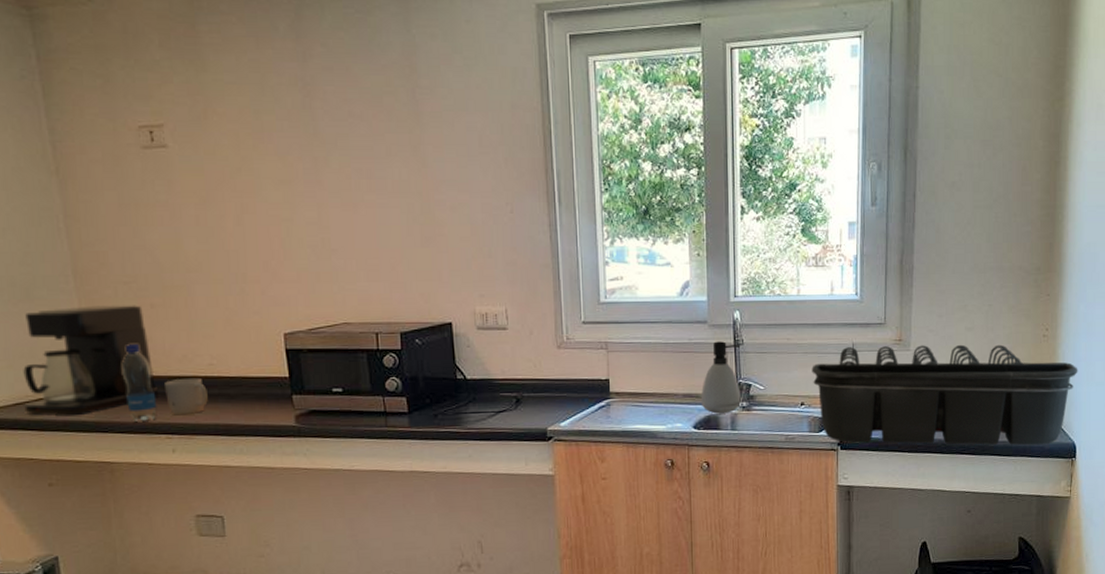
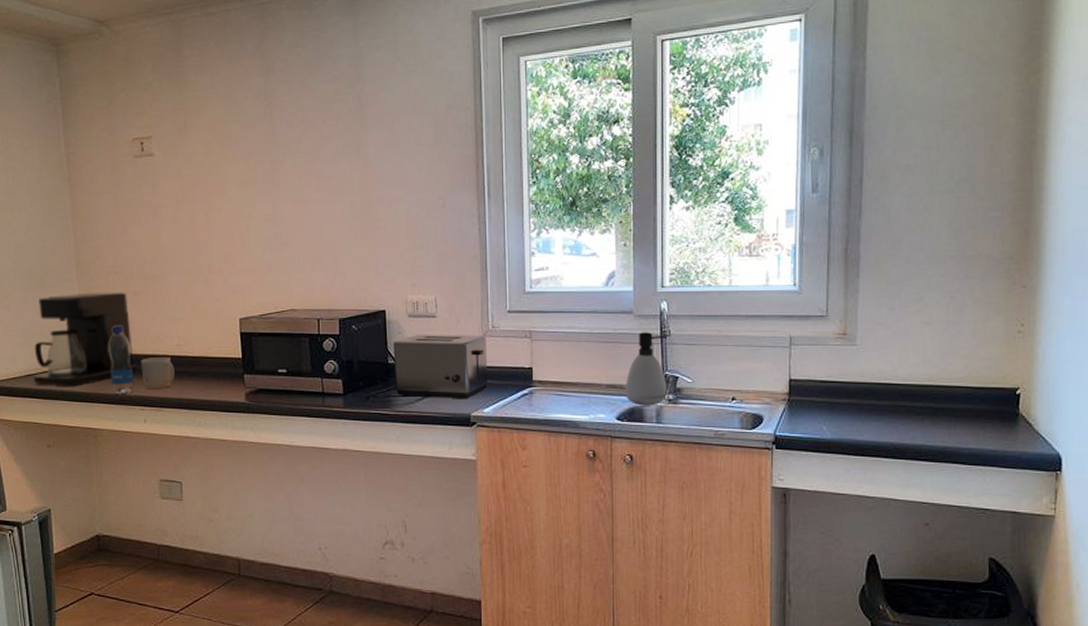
toaster: none [462,347,564,414] -> present [393,334,488,399]
dish rack: present [812,344,1078,446] -> none [744,339,1063,455]

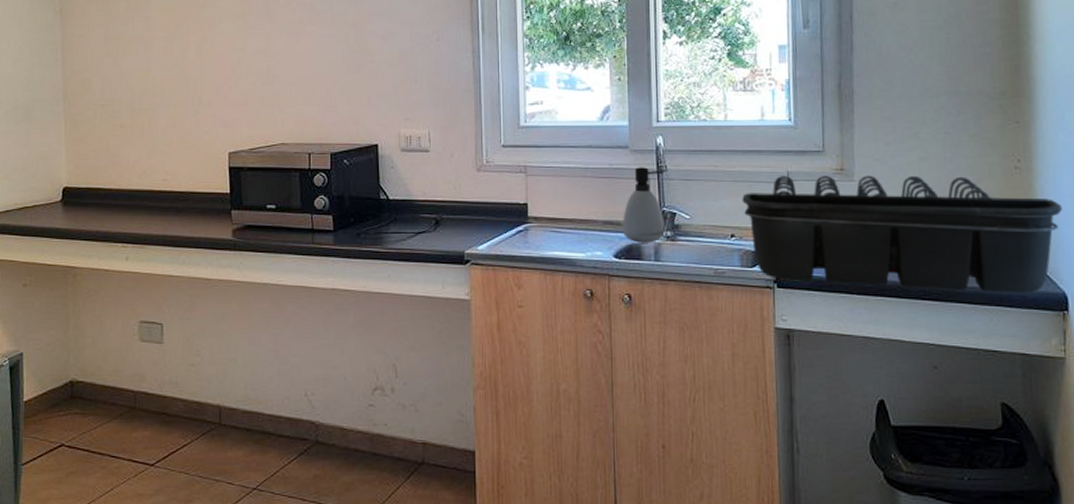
coffee maker: present [33,292,136,386] -> none [12,125,120,222]
bottle: present [108,326,134,395] -> none [92,160,118,231]
mug: present [140,356,174,390] -> none [124,191,160,226]
toaster: present [393,334,488,399] -> none [385,169,482,236]
dish rack: none [744,339,1063,455] -> present [742,175,1063,294]

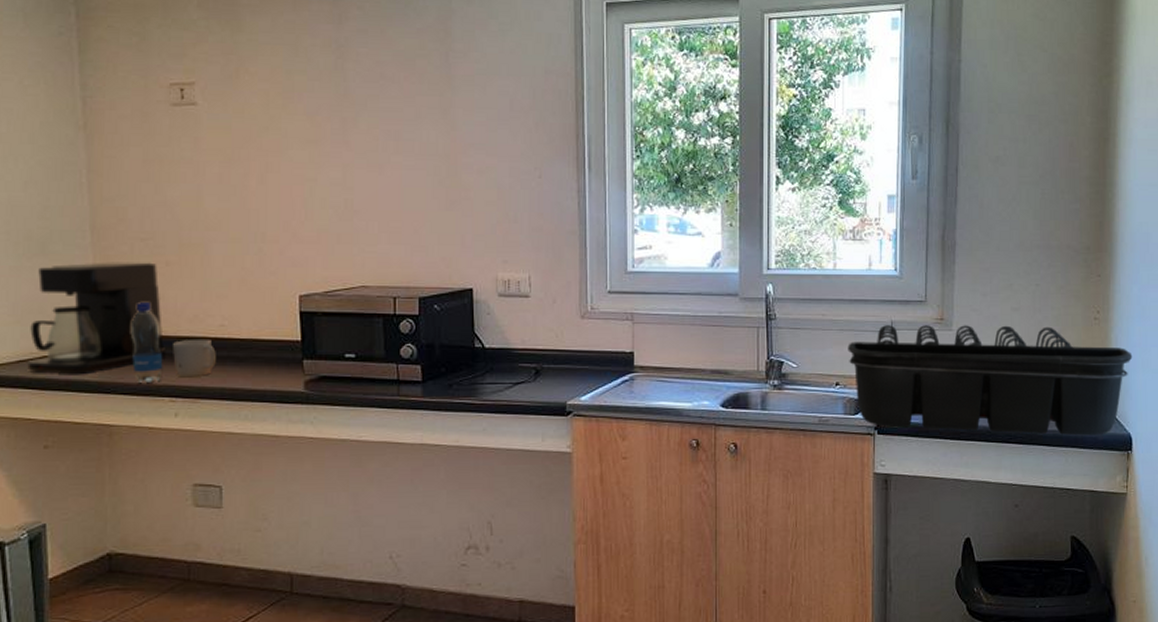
coffee maker: none [12,125,120,222] -> present [27,262,167,374]
bottle: none [92,160,118,231] -> present [130,303,163,384]
mug: none [124,191,160,226] -> present [172,339,216,378]
soap dispenser: present [623,167,665,243] -> none [731,315,773,392]

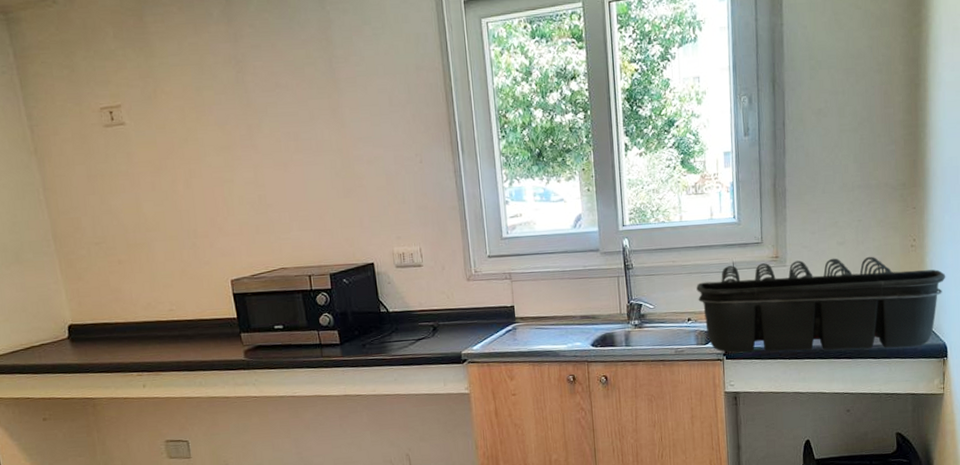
coffee maker: present [27,262,167,374] -> none [16,262,130,360]
bottle: present [130,303,163,384] -> none [97,296,129,363]
mug: present [172,339,216,378] -> none [132,322,170,356]

